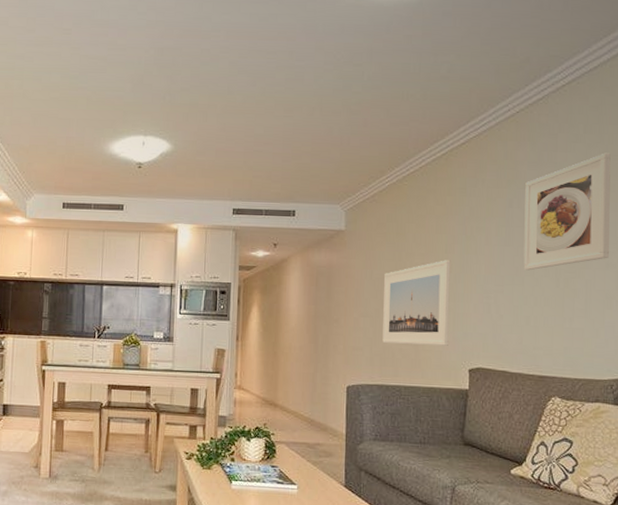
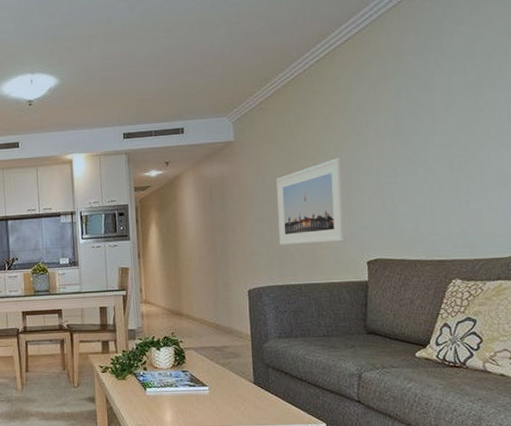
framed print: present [523,153,611,271] -> none [412,31,503,159]

